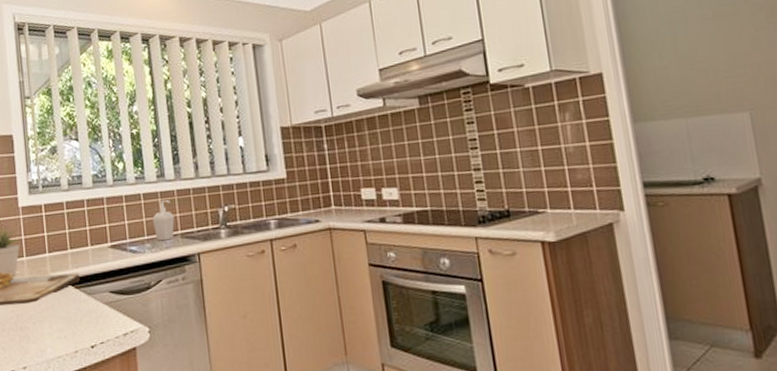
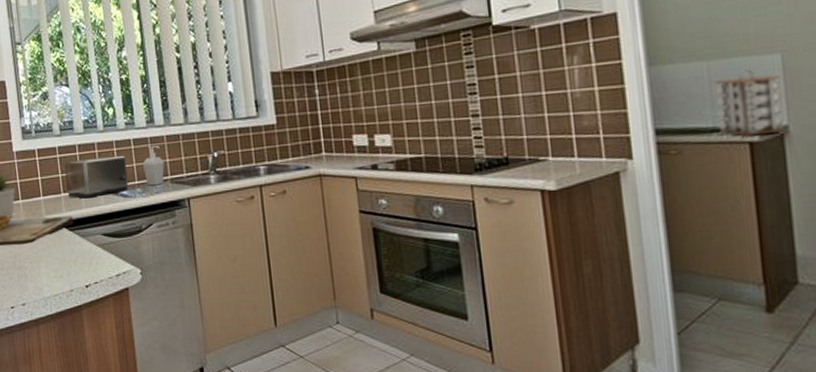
toaster: none [72,210,138,255] -> present [64,155,129,199]
spice rack: none [693,125,759,189] -> present [714,68,785,136]

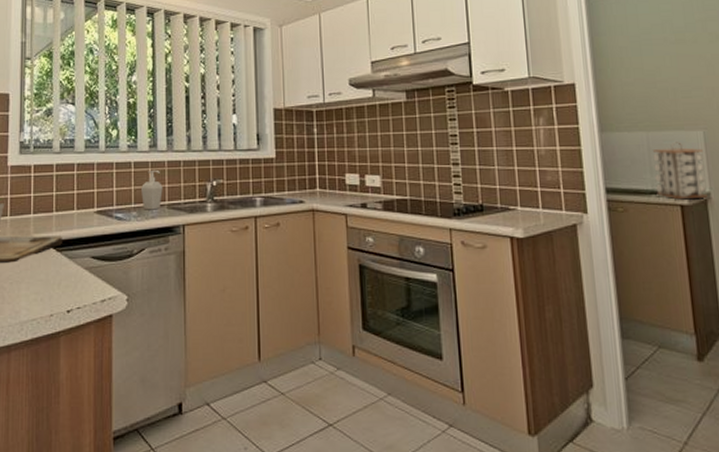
toaster: present [64,155,129,199] -> none [60,177,124,219]

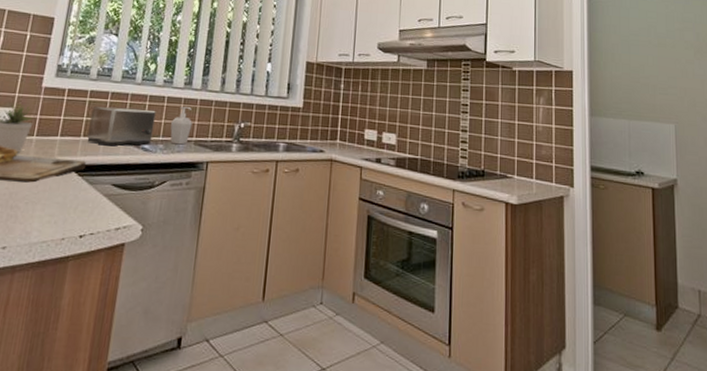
toaster: none [60,177,124,219] -> present [87,106,156,146]
spice rack: present [652,140,708,200] -> none [632,130,675,184]

